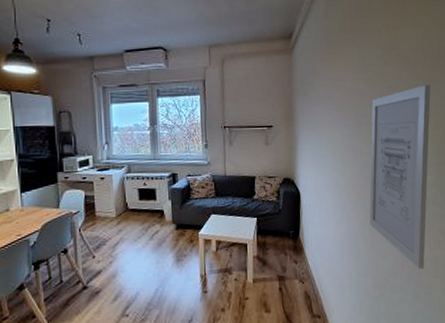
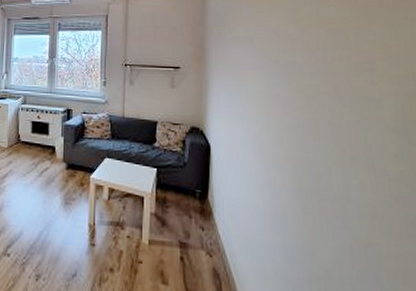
wall art: present [369,84,431,269] -> none [302,29,390,268]

